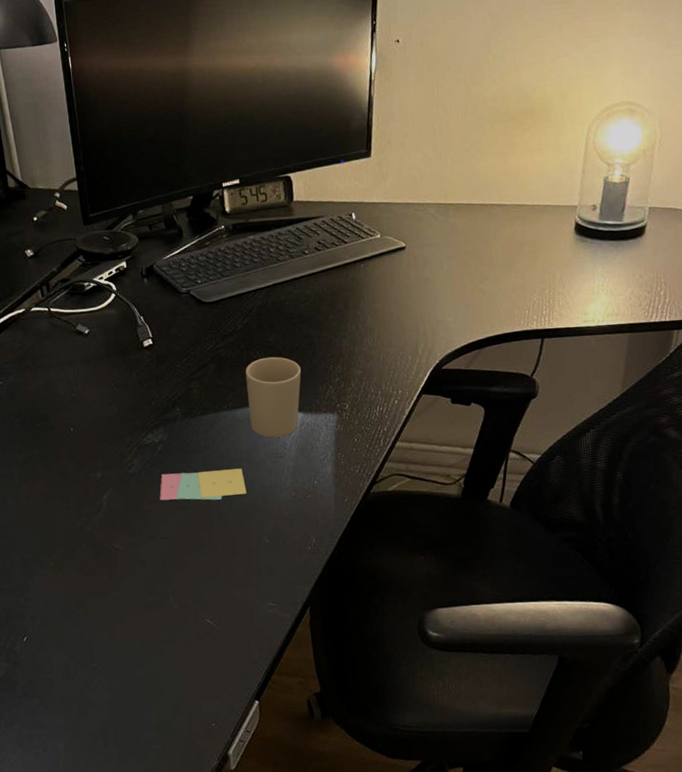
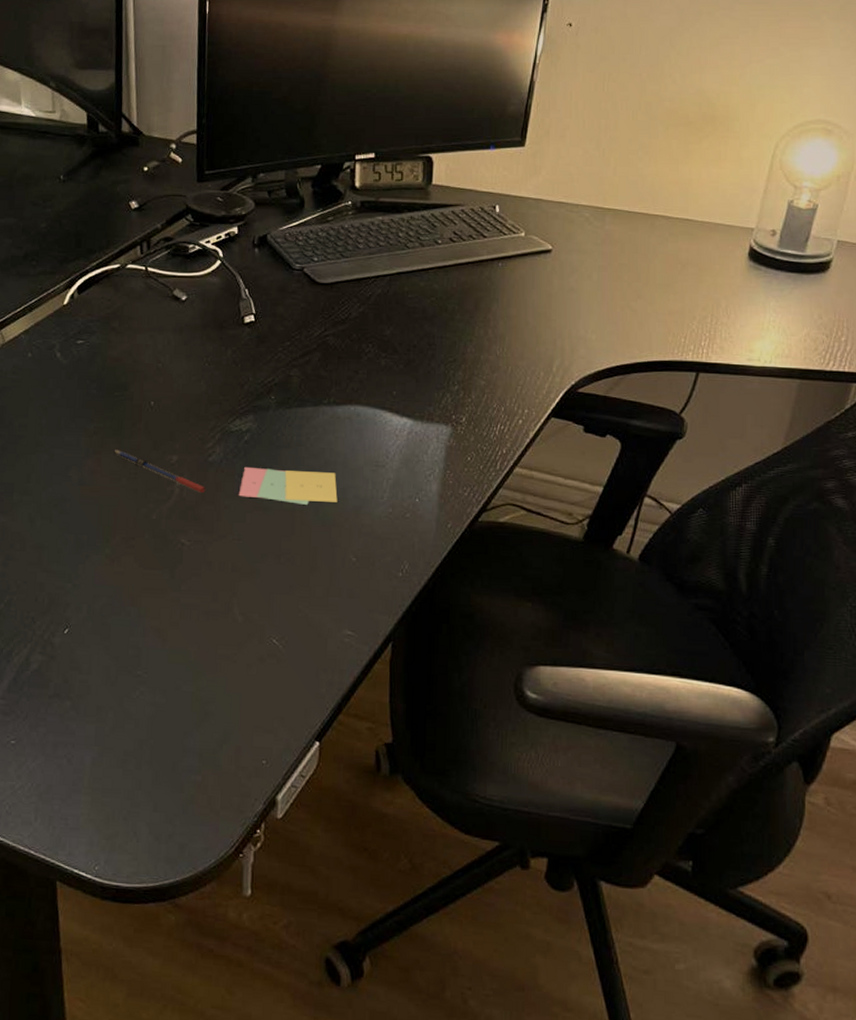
pen: none [44,474,131,502] -> present [113,450,207,493]
mug: present [245,356,302,438] -> none [351,352,417,444]

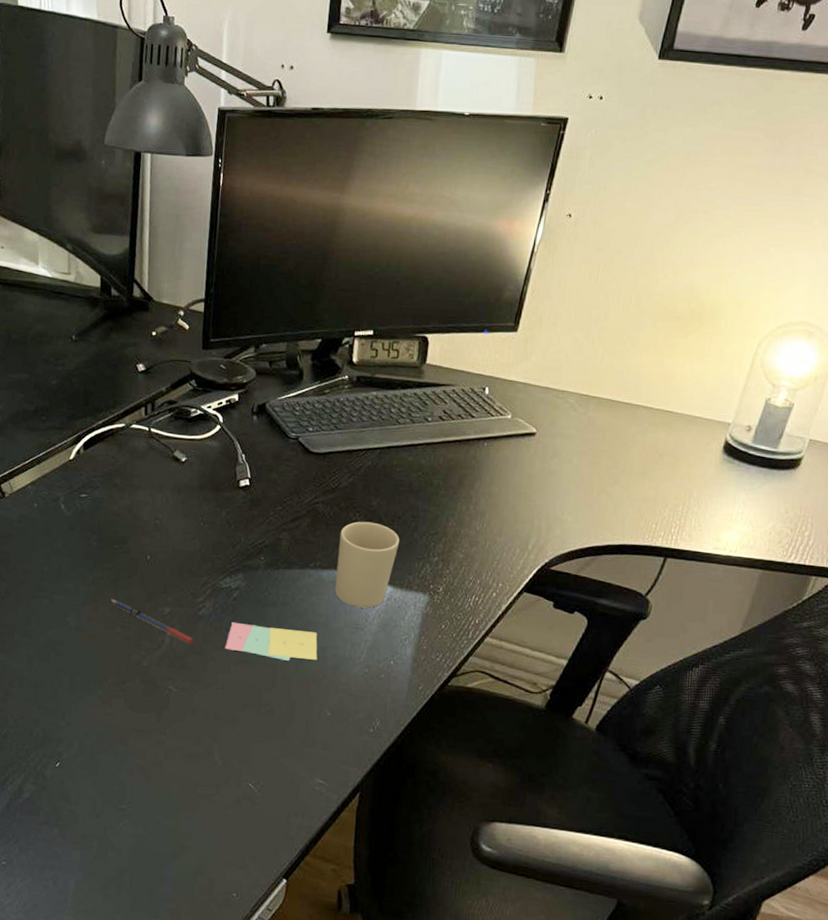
mug: none [351,352,417,444] -> present [334,521,400,608]

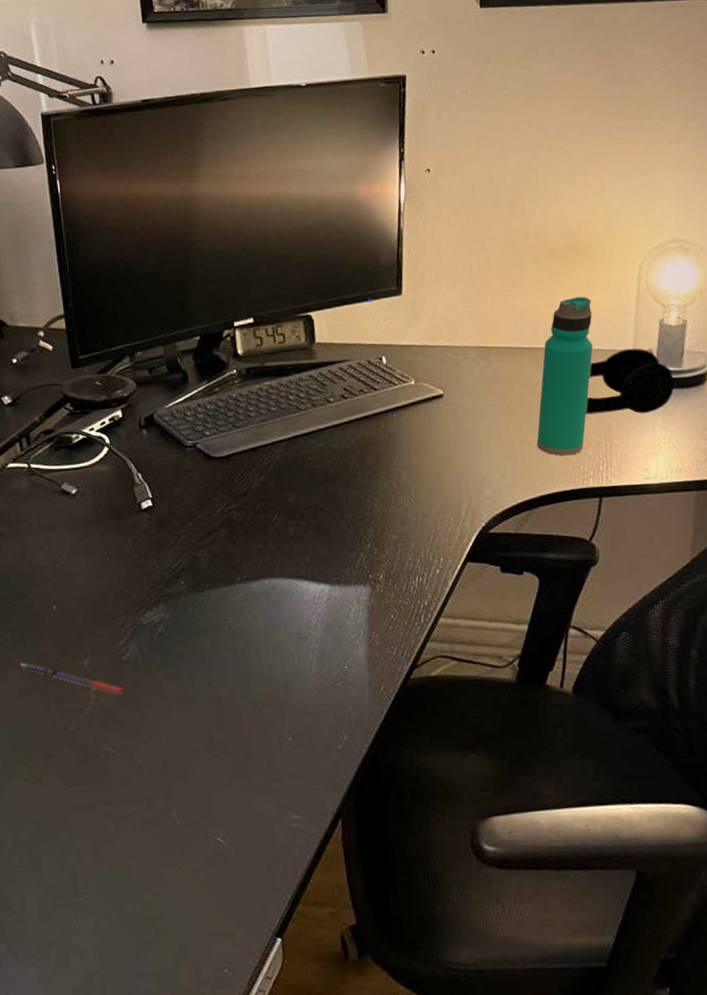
sticky notes: present [224,621,318,661] -> none [159,651,265,693]
mug: present [334,521,400,608] -> none [261,519,328,615]
water bottle: none [615,362,702,513] -> present [536,296,593,456]
headphones: none [669,421,766,486] -> present [585,348,674,415]

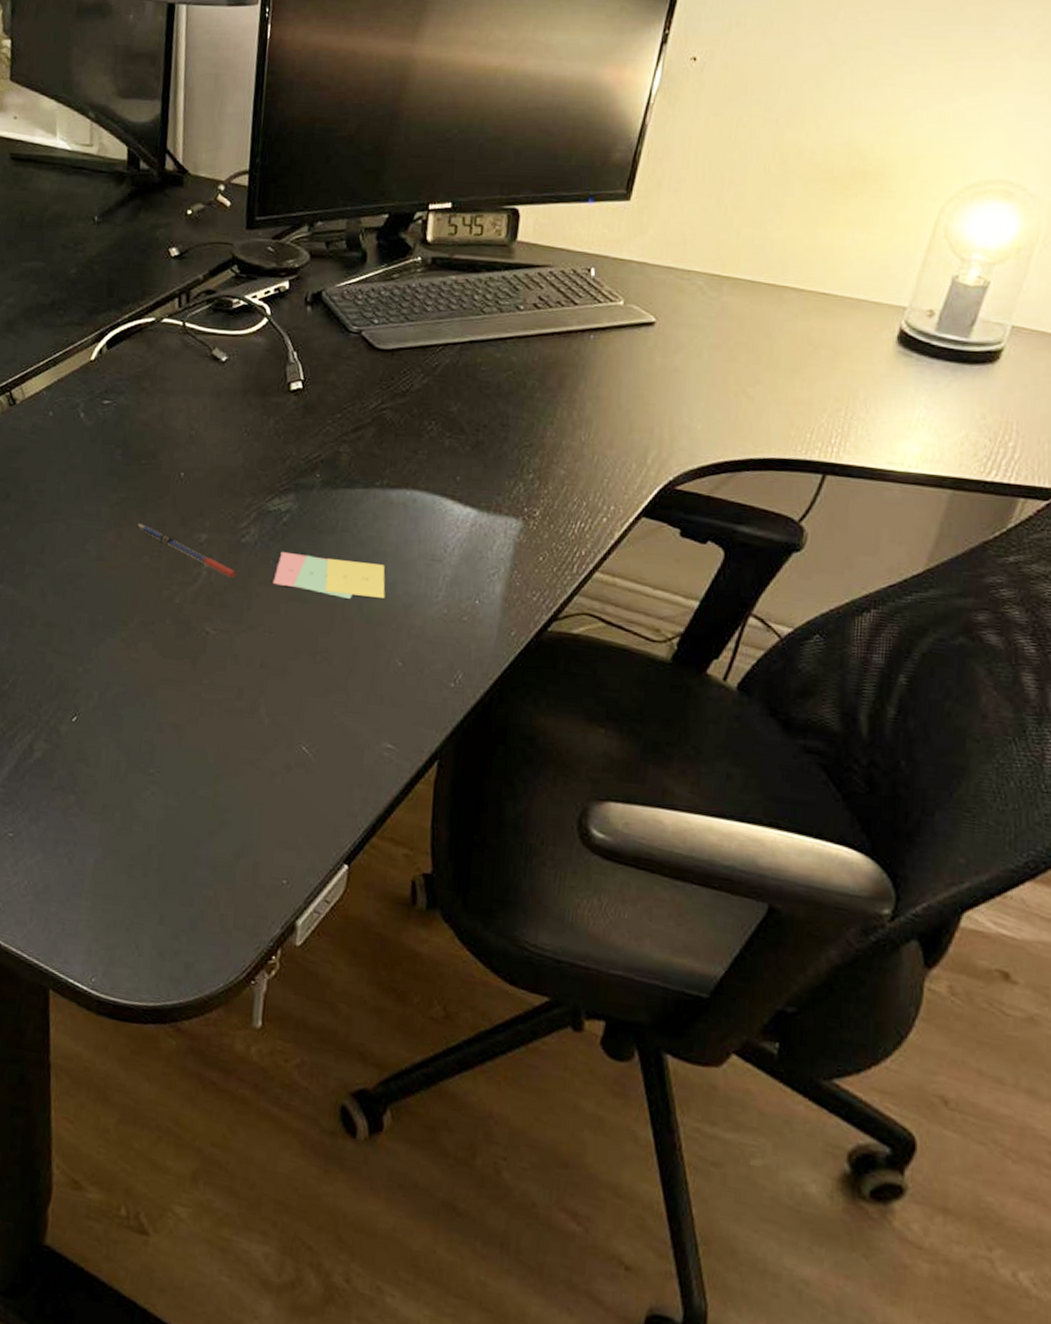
sticky notes: none [159,651,265,693] -> present [272,551,386,599]
water bottle: present [536,296,593,456] -> none [758,232,867,419]
headphones: present [585,348,674,415] -> none [828,304,954,386]

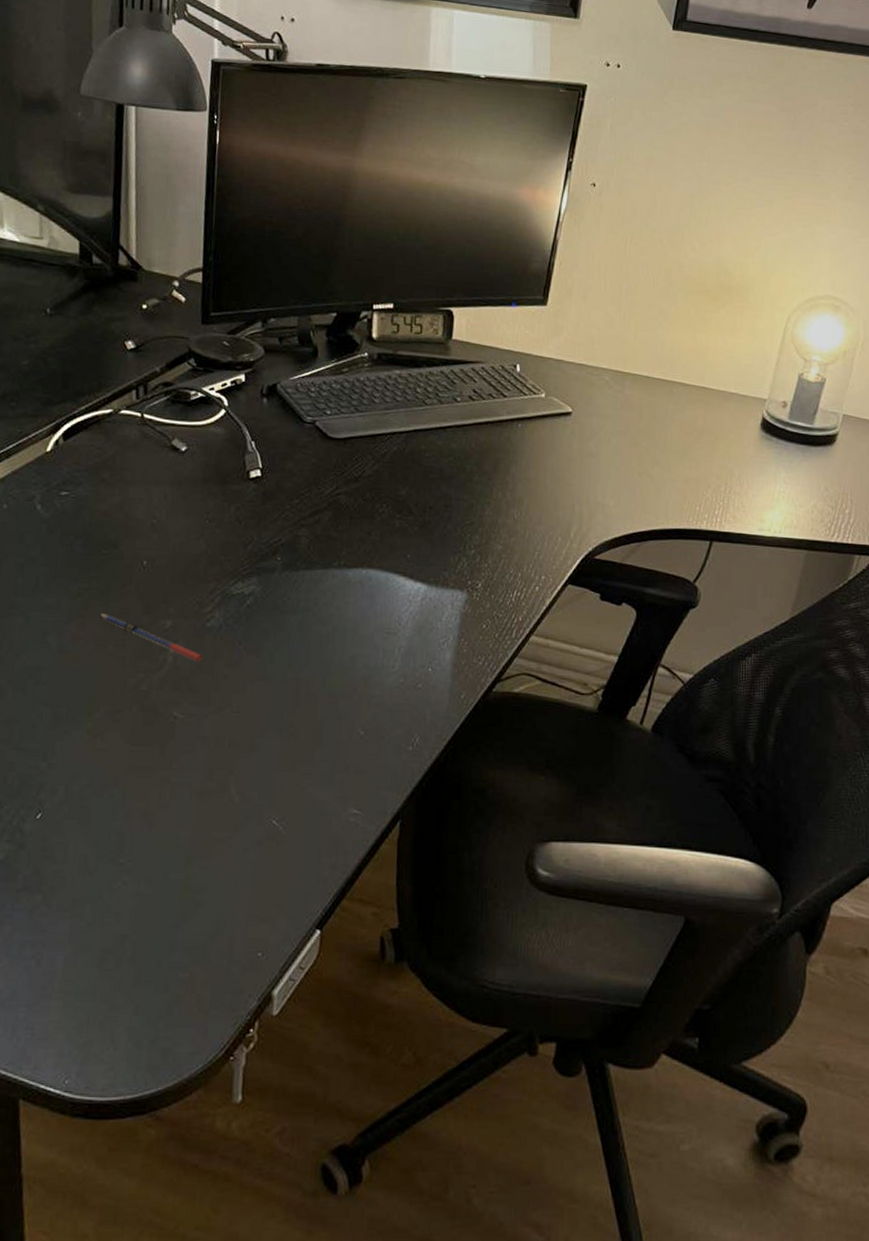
sticky notes: present [272,551,386,599] -> none [238,633,346,674]

